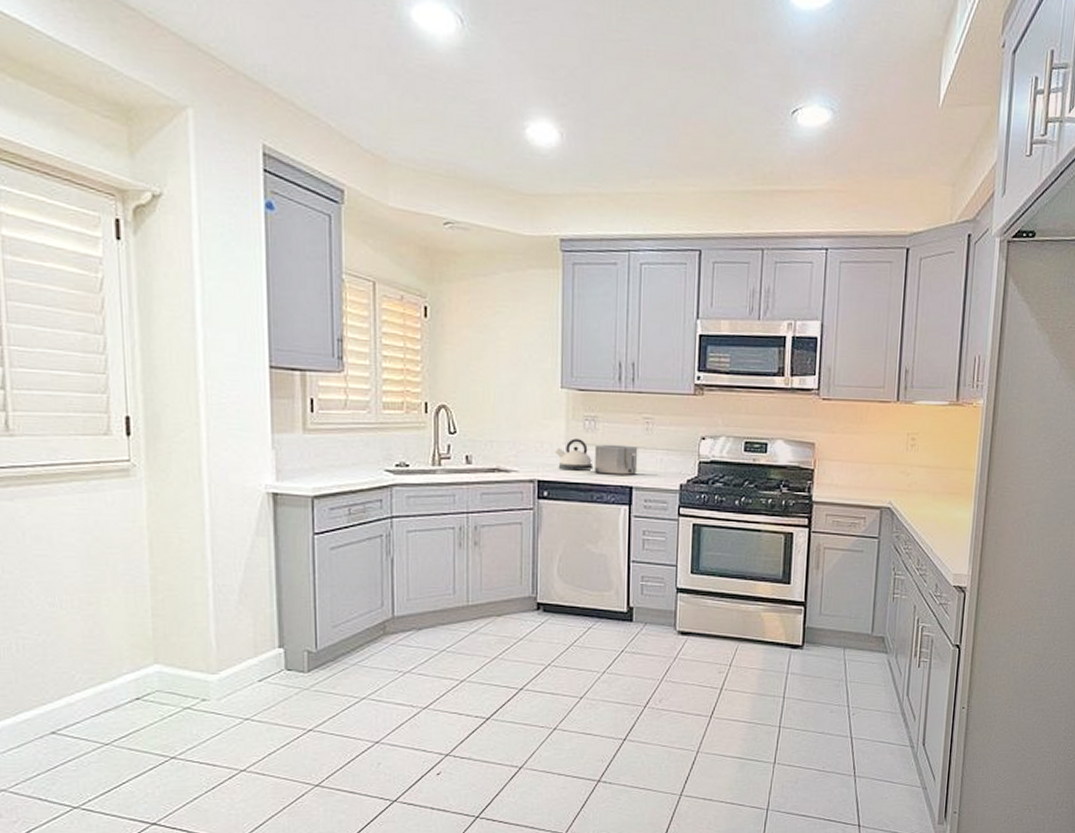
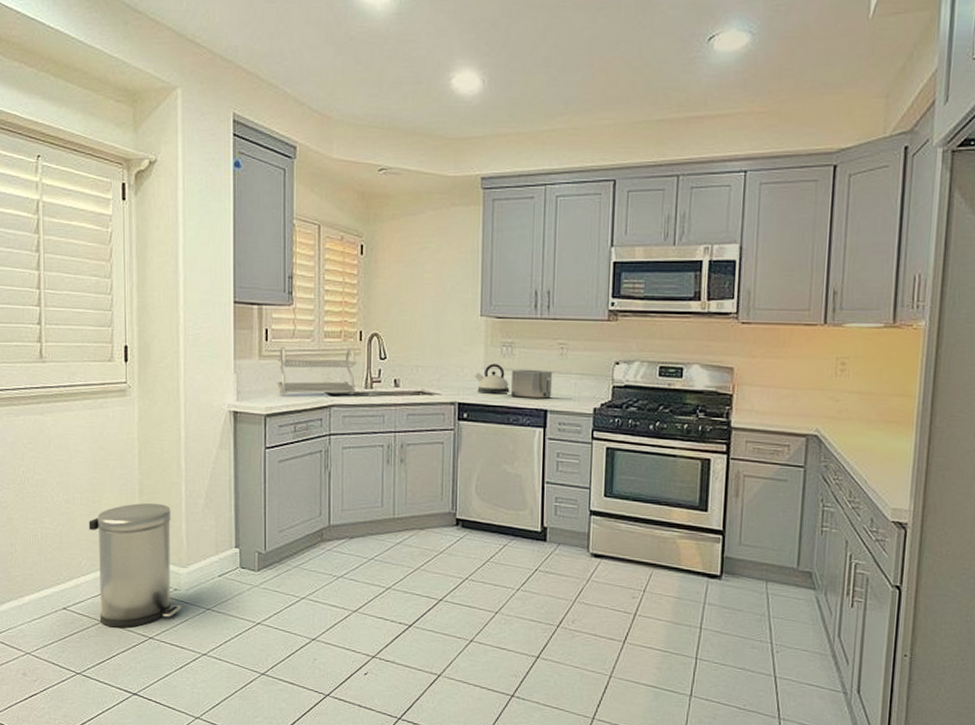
pedal bin: none [83,603,213,750] -> present [88,503,182,628]
dish rack: none [326,418,422,475] -> present [277,346,357,396]

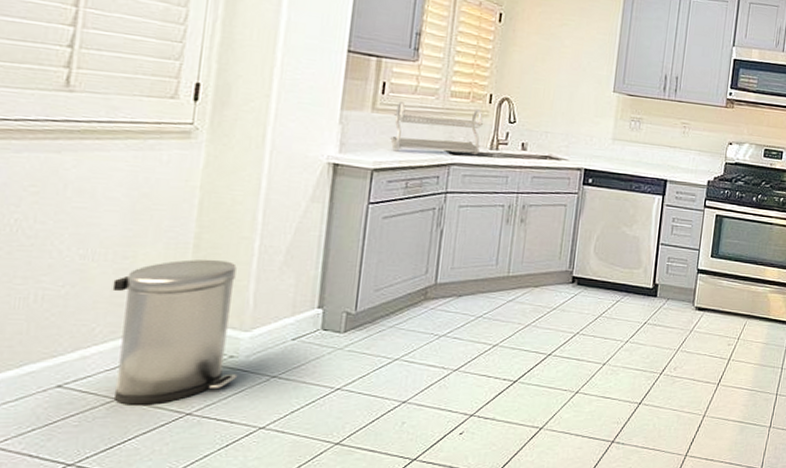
kettle: present [474,363,510,394] -> none [602,135,635,164]
toaster: present [511,369,553,400] -> none [636,142,675,171]

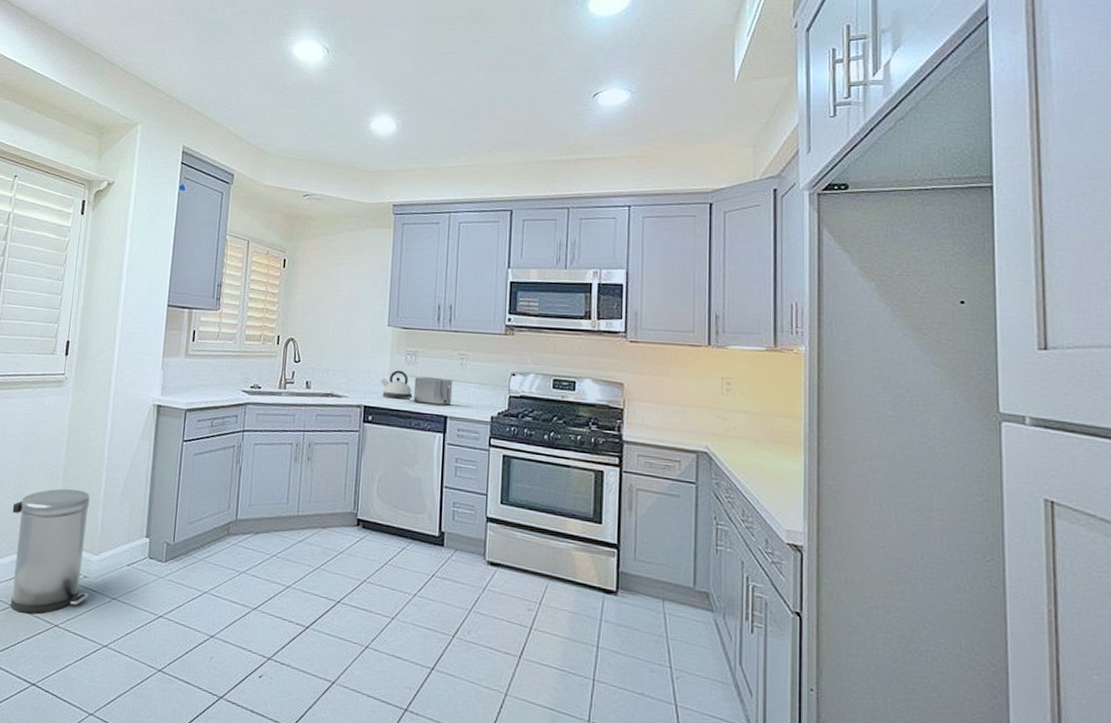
dish rack: present [390,100,484,156] -> none [199,346,273,395]
kettle: none [602,135,635,164] -> present [380,370,413,399]
toaster: none [636,142,675,171] -> present [414,376,453,406]

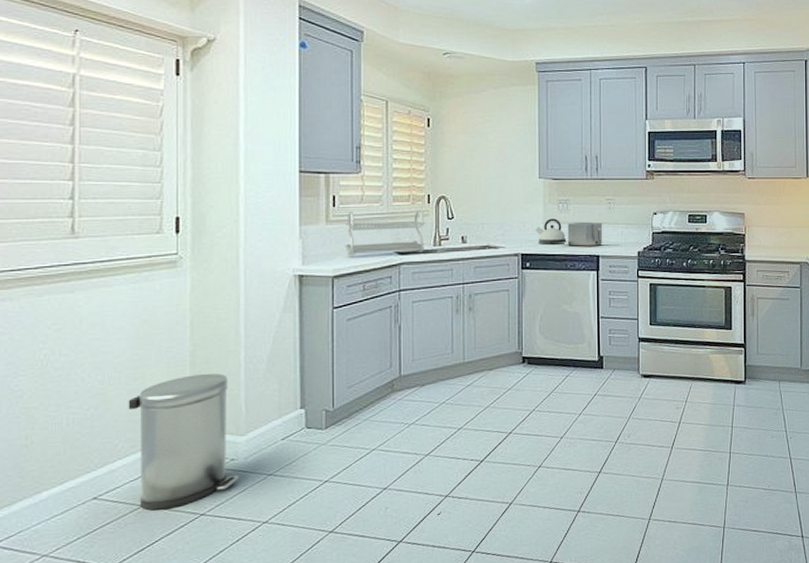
dish rack: none [199,346,273,395] -> present [345,210,426,258]

